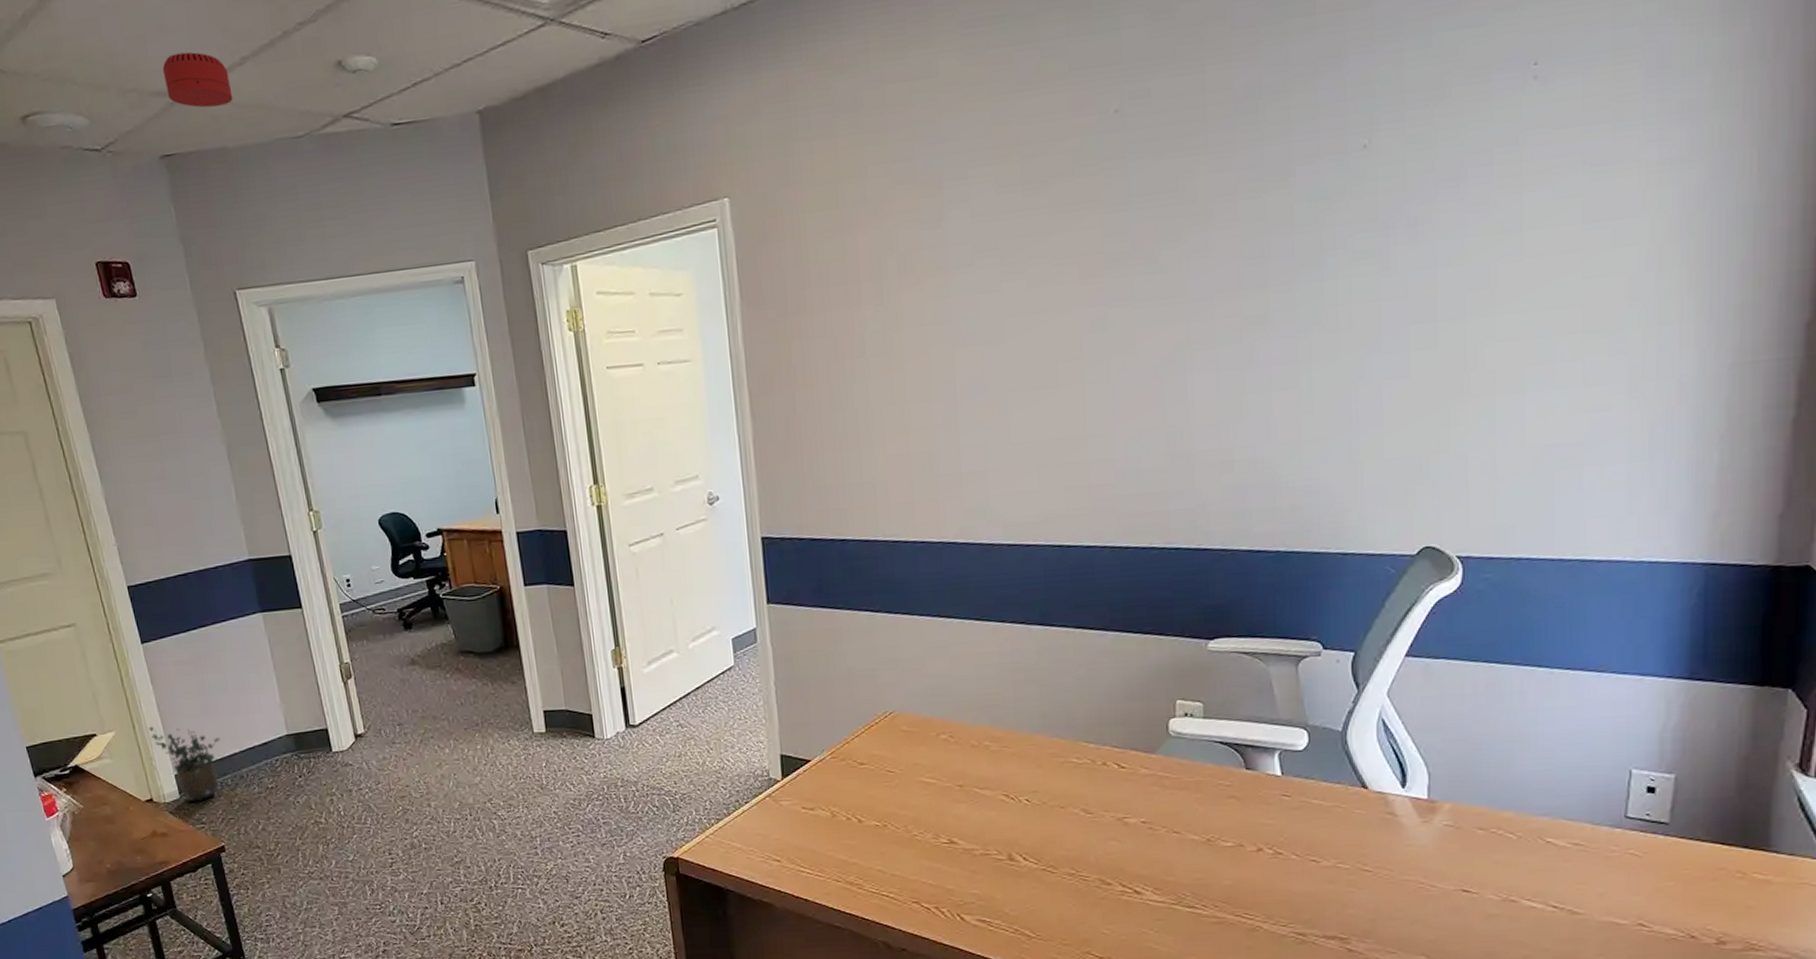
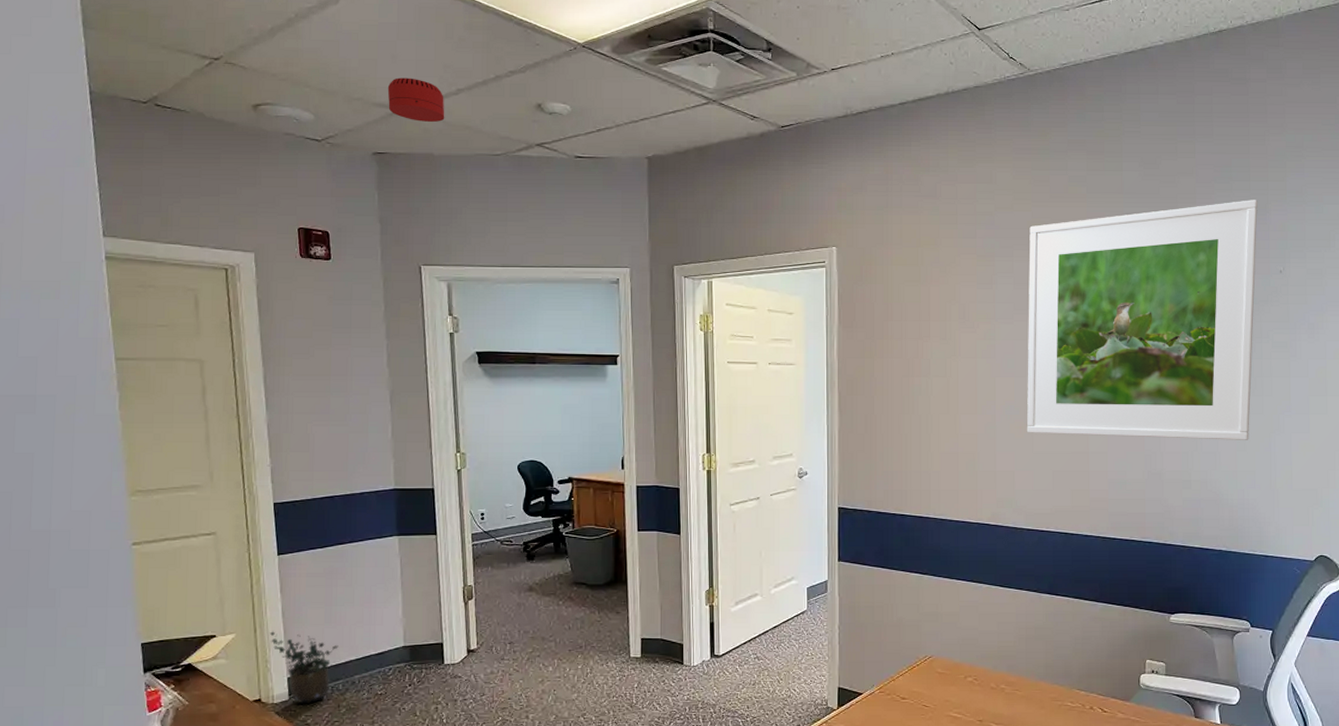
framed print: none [988,42,1328,419] -> present [1027,200,1258,440]

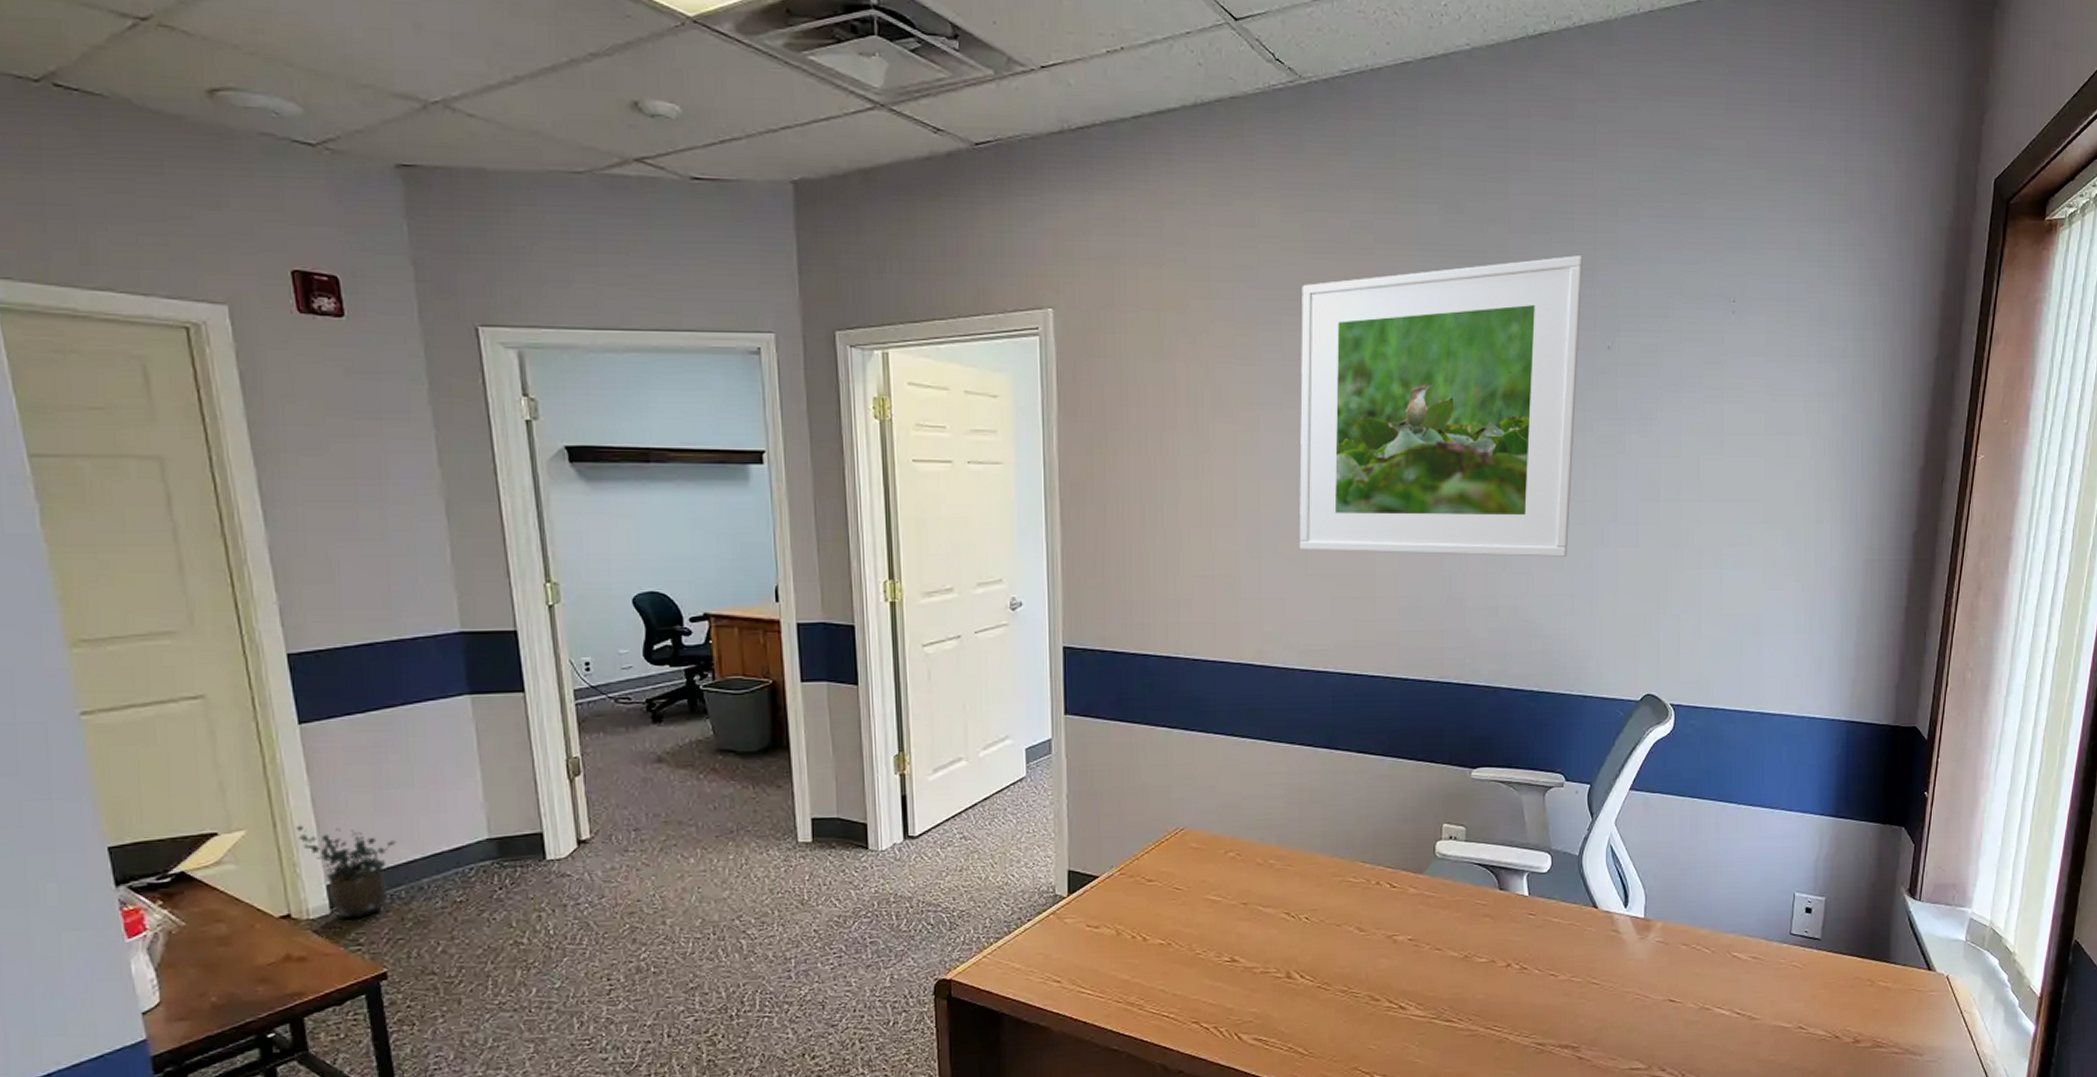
smoke detector: present [387,77,445,123] -> none [410,56,499,124]

